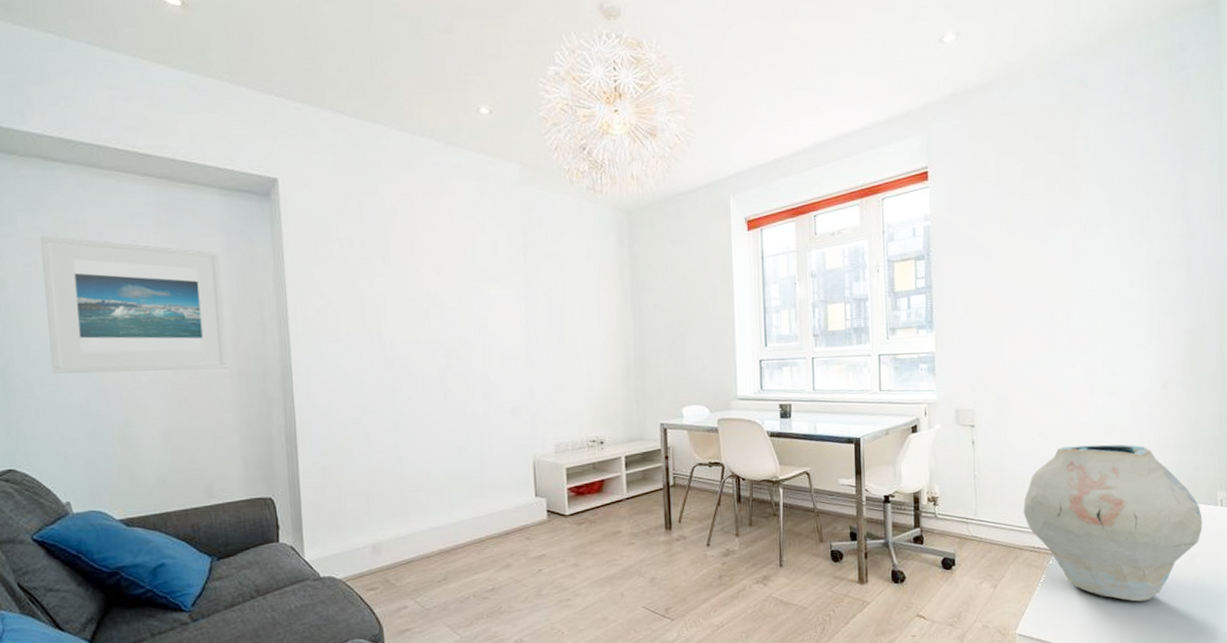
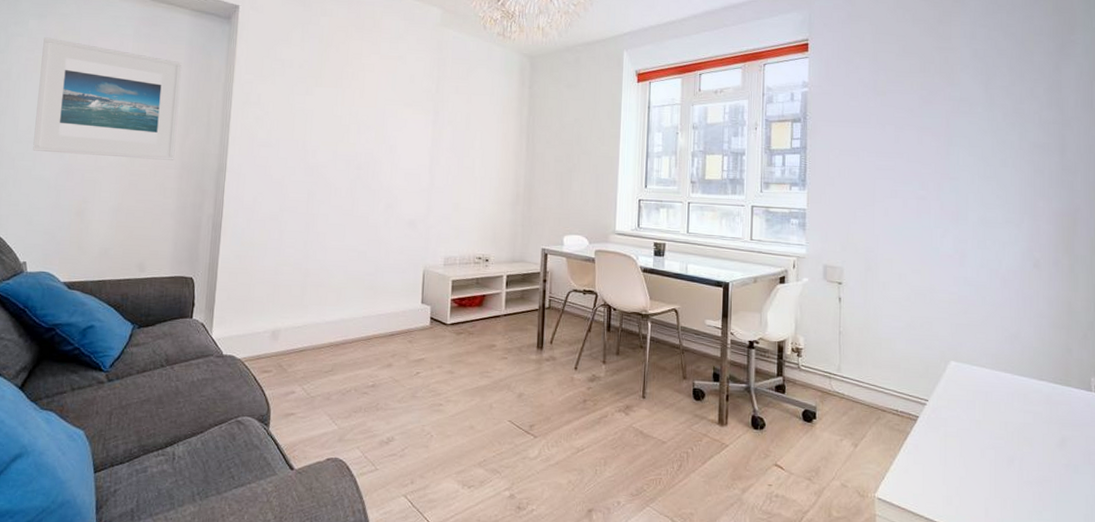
vase: present [1023,444,1202,602] -> none [887,313,1075,481]

